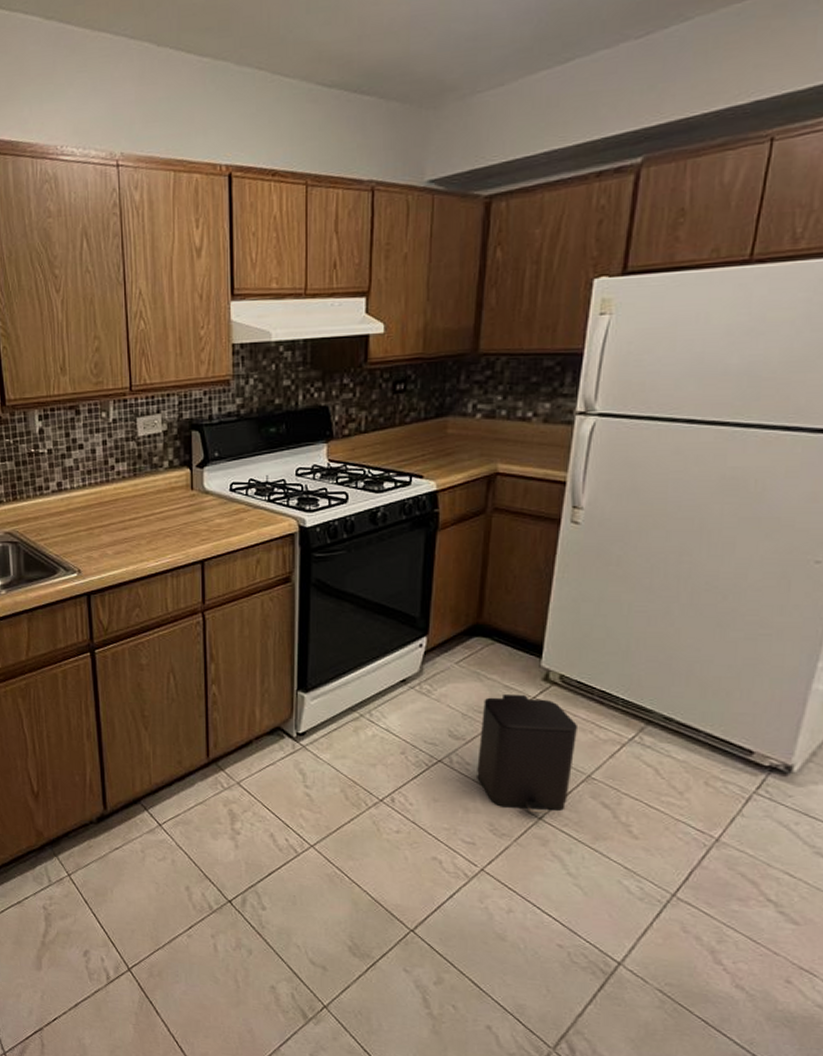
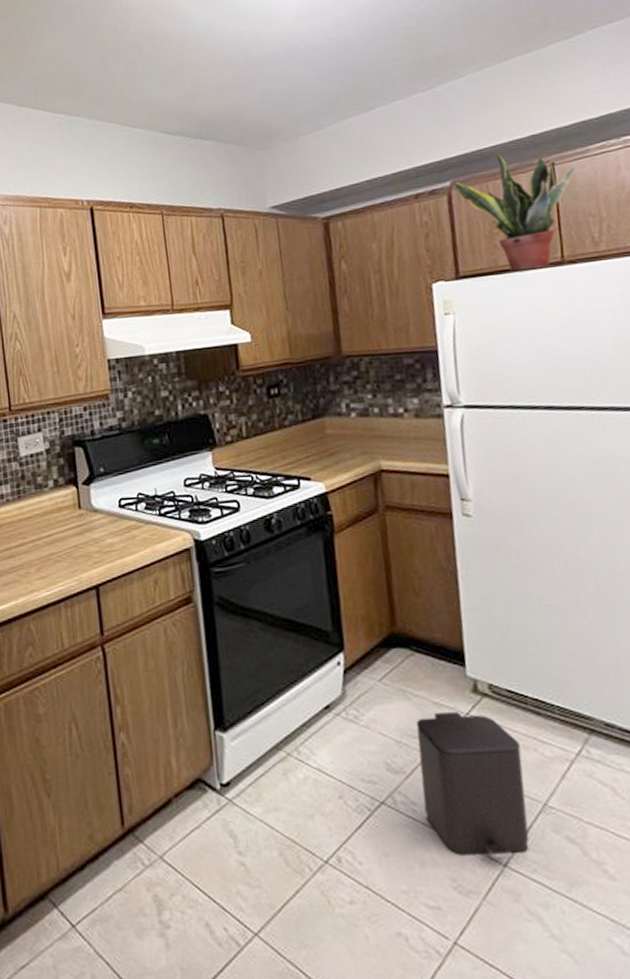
potted plant: none [646,124,800,269] -> present [454,154,576,272]

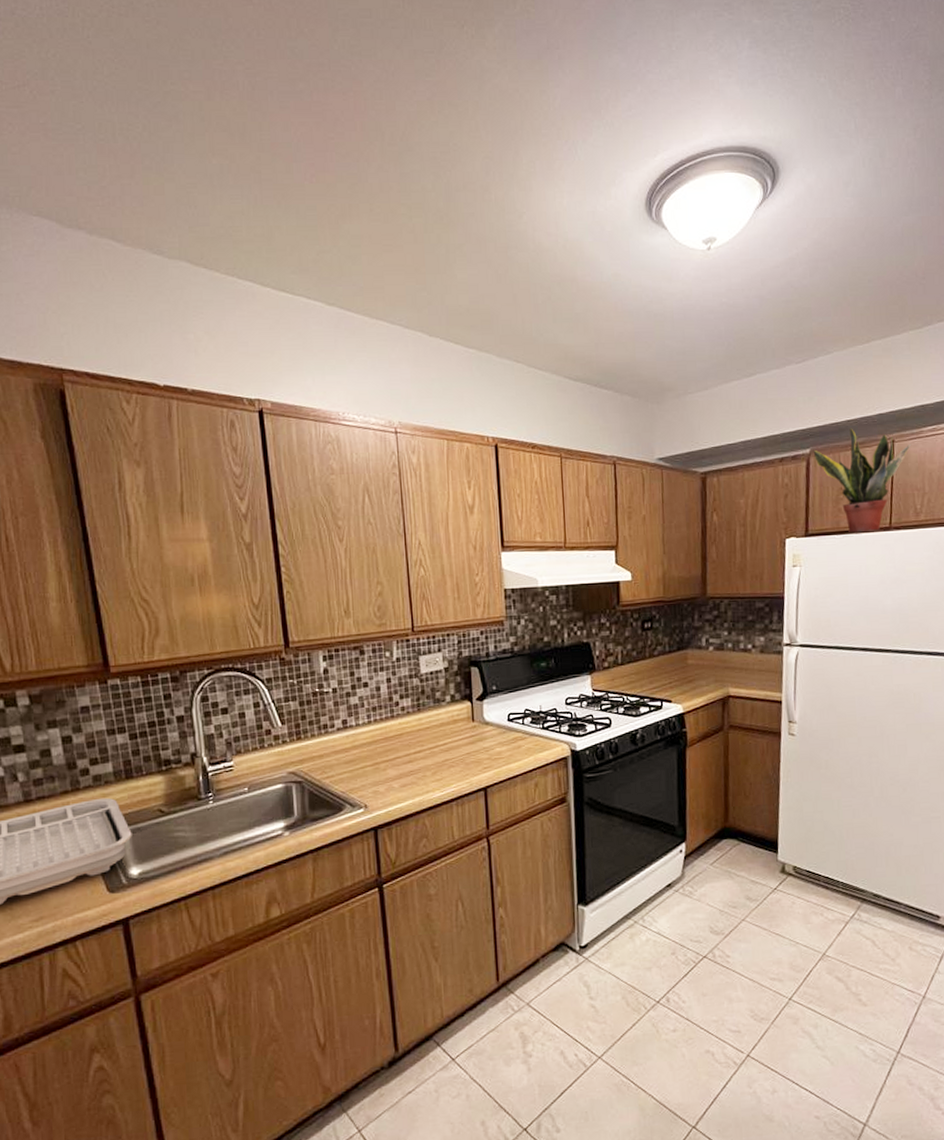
pedal bin: present [416,711,530,859] -> none [735,887,812,995]

